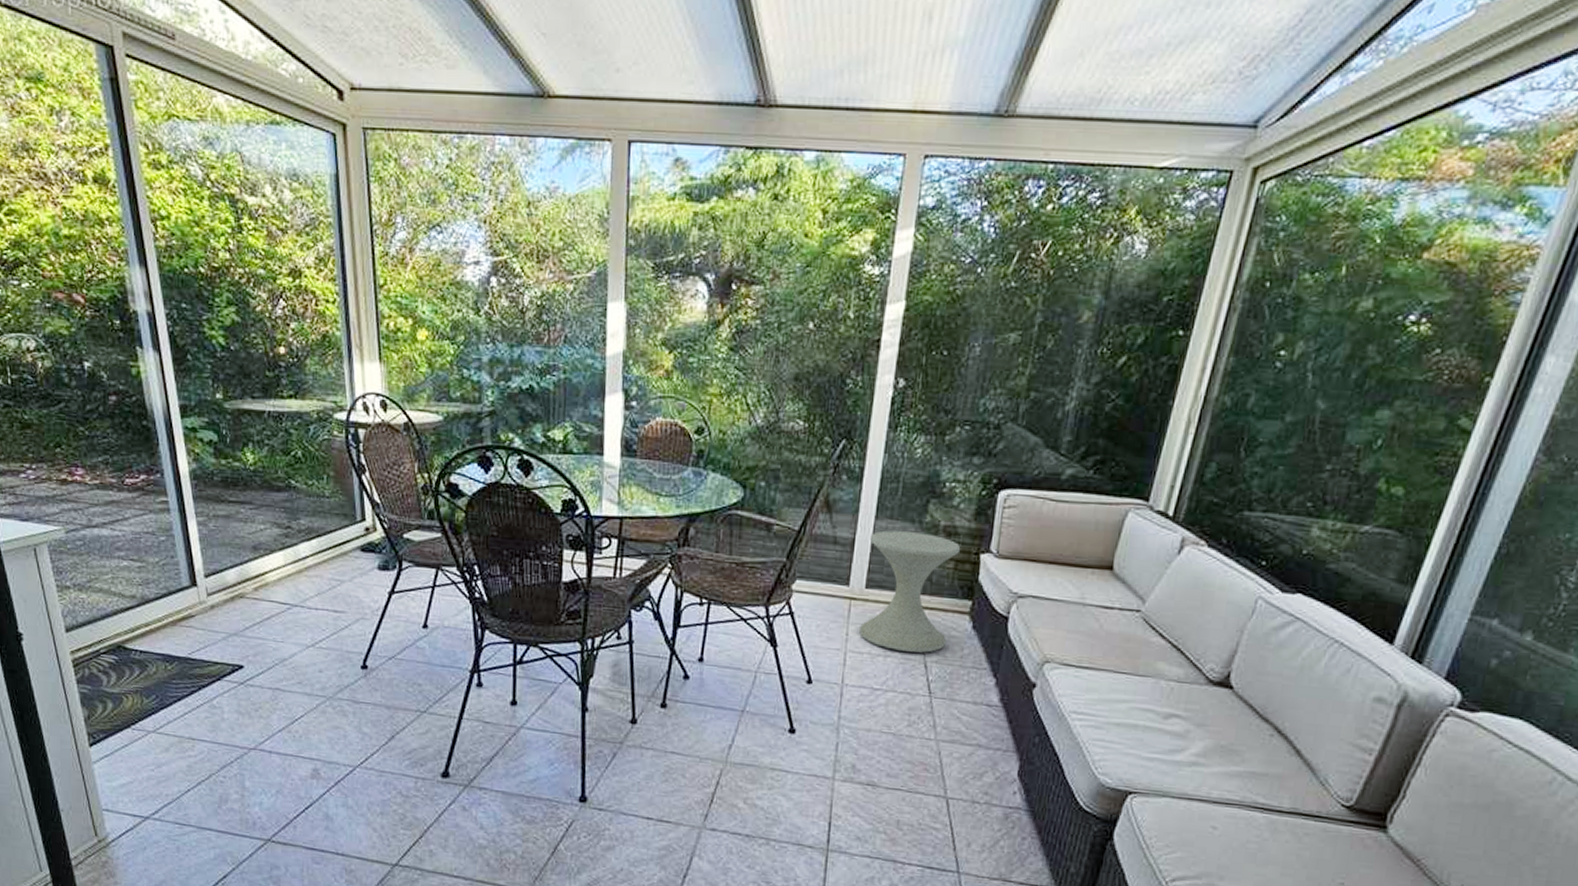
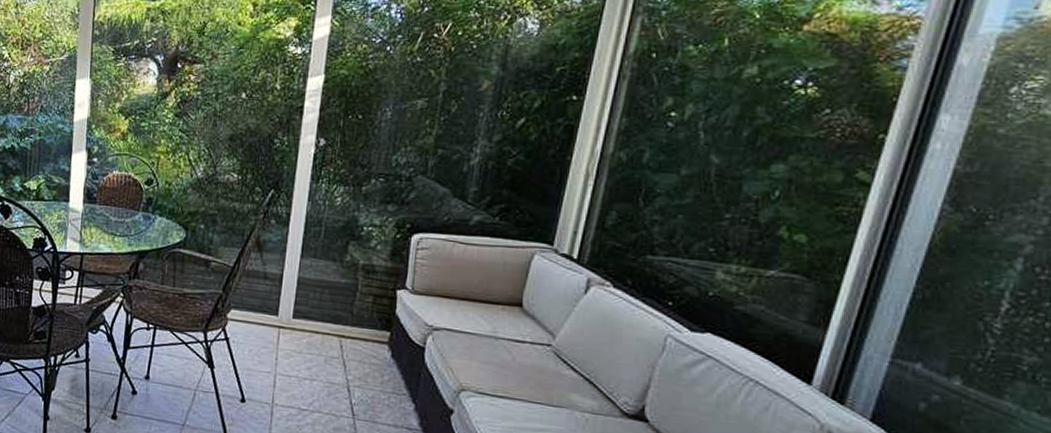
side table: present [858,530,961,653] -> none [287,268,379,378]

